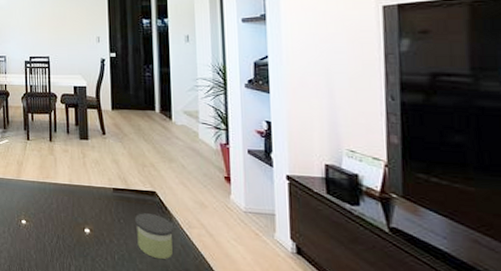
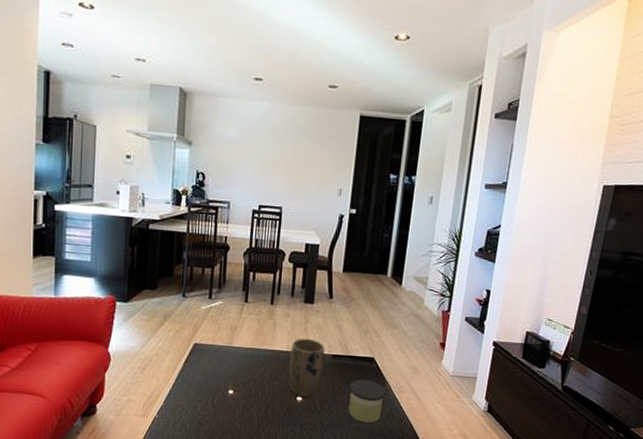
plant pot: none [73,172,106,230] -> present [289,338,325,398]

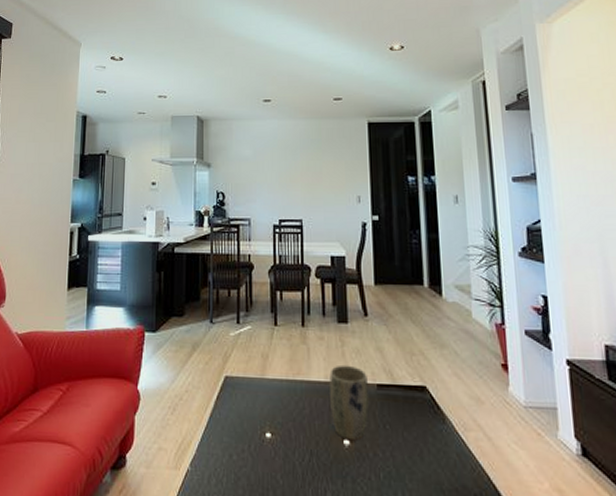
candle: present [348,379,386,424] -> none [403,415,448,475]

